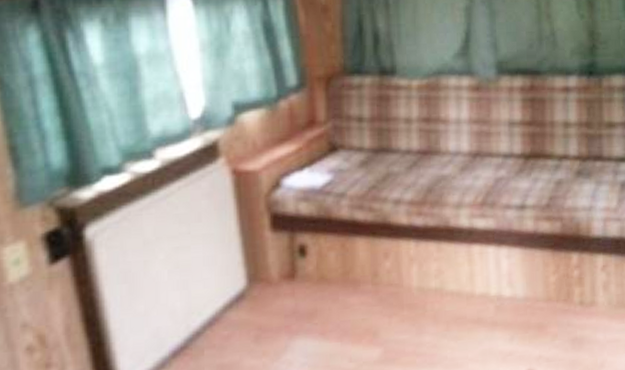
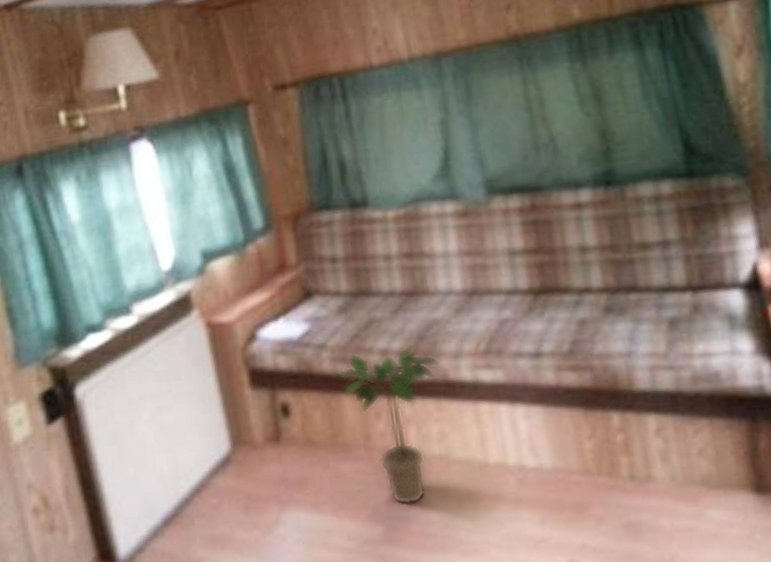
potted plant: none [353,195,443,331] -> present [337,344,439,506]

